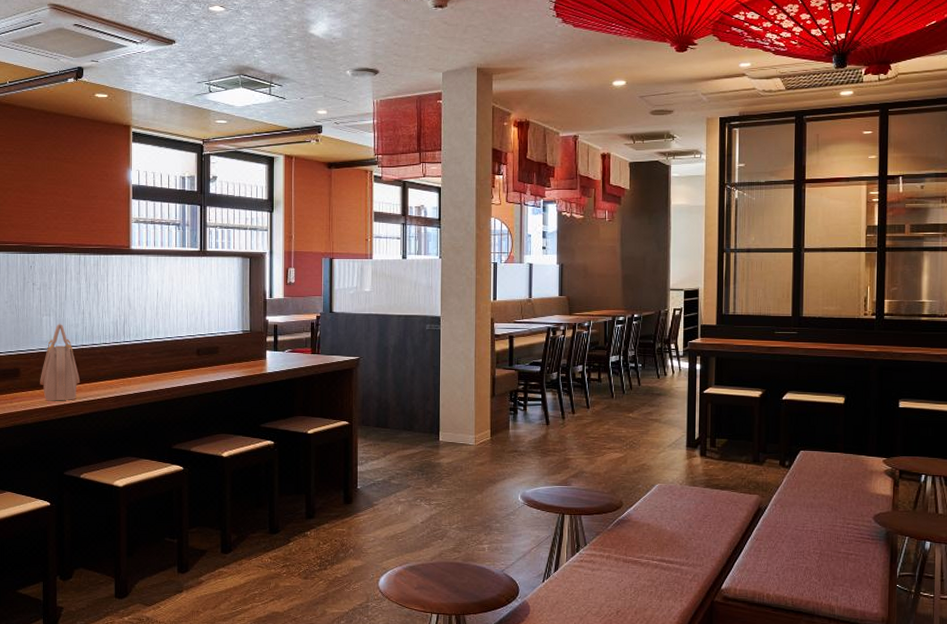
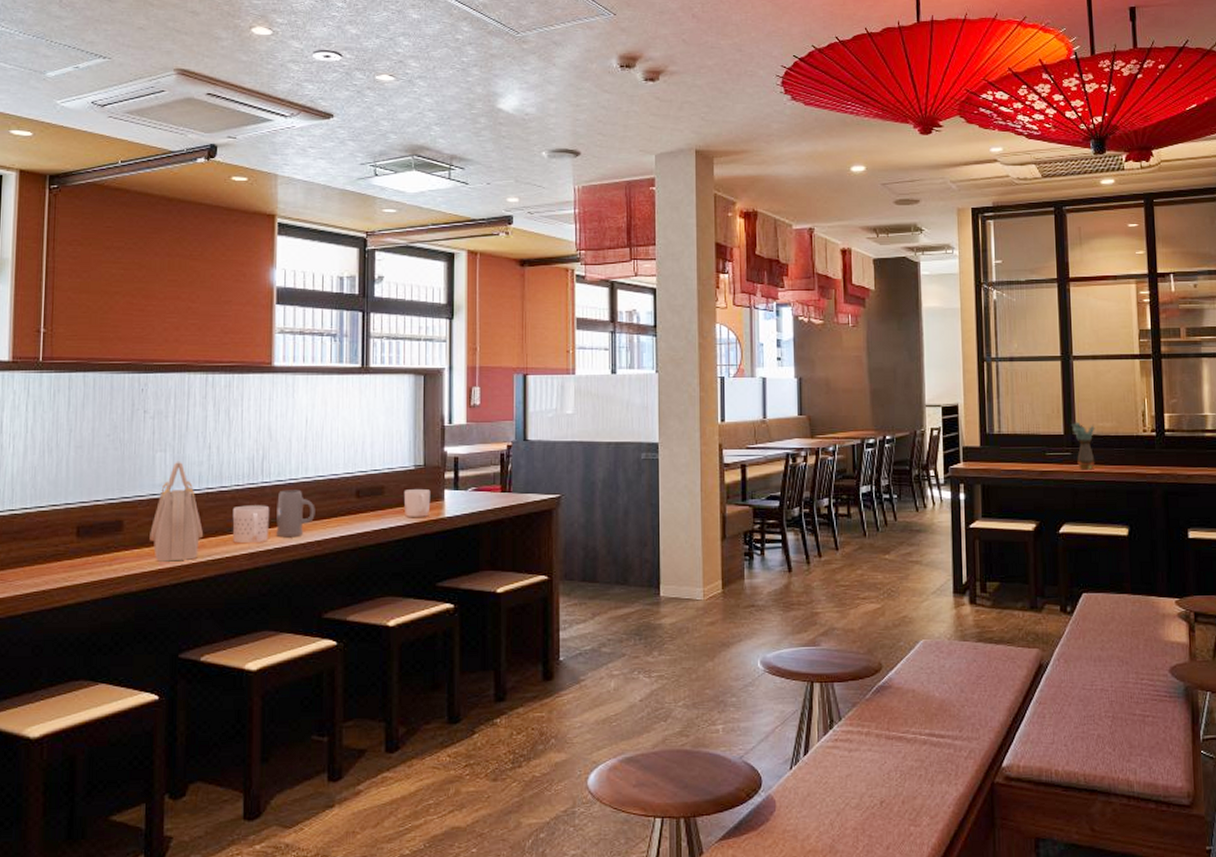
mug: none [102,359,130,389] -> present [232,505,270,544]
beer mug: none [136,348,165,385] -> present [276,490,315,538]
mug: none [234,350,255,372] -> present [403,489,431,517]
vase: none [798,305,821,347] -> present [1070,421,1095,470]

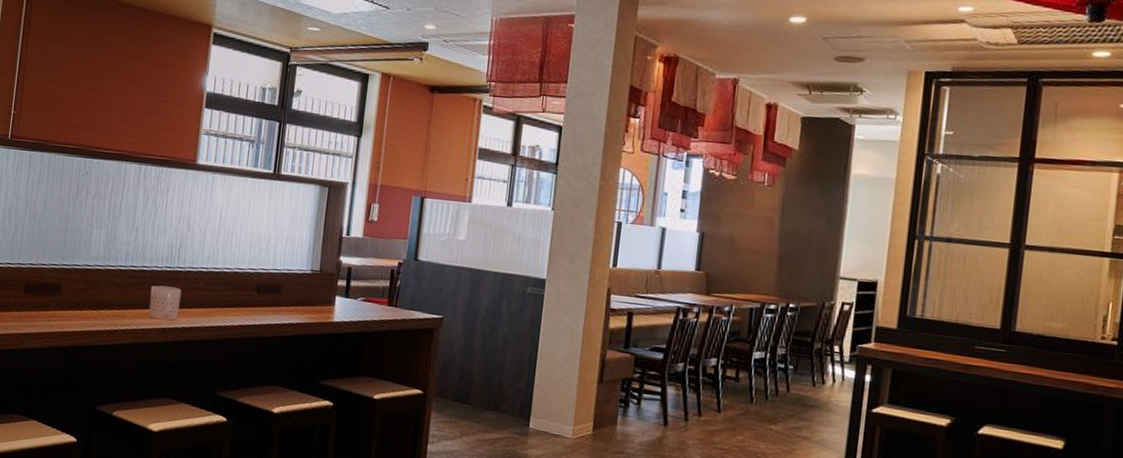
handbag: present [149,461,204,562] -> none [81,238,125,327]
beer mug: present [276,490,315,538] -> none [185,276,221,320]
mug: present [403,489,431,517] -> none [298,291,323,319]
vase: present [1070,421,1095,470] -> none [1010,316,1041,372]

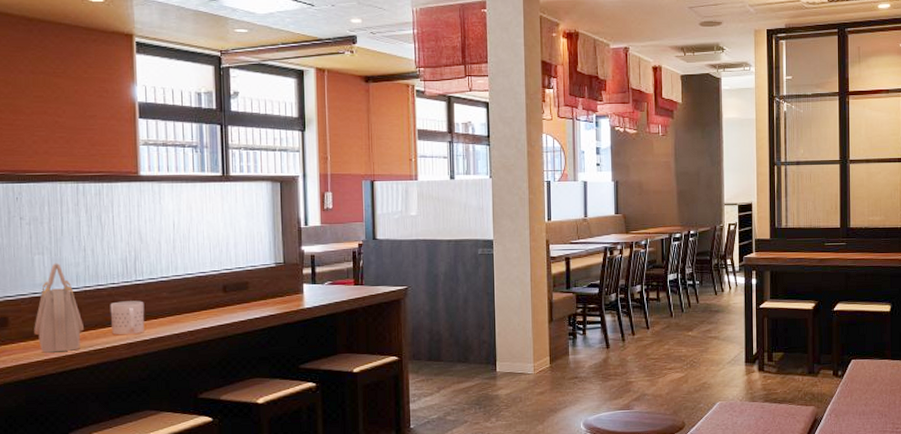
handbag: none [81,238,125,327] -> present [34,262,85,353]

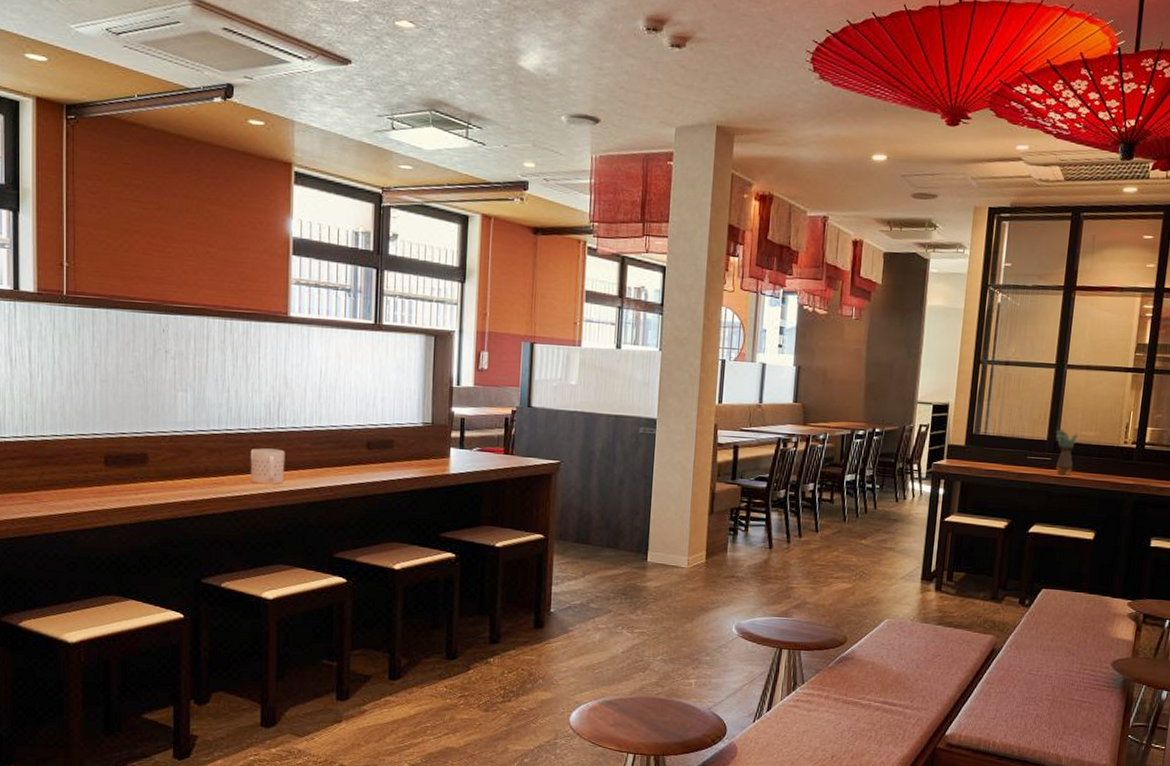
handbag: present [34,262,85,353] -> none [173,401,224,495]
vase: none [846,216,866,257] -> present [1055,428,1079,476]

